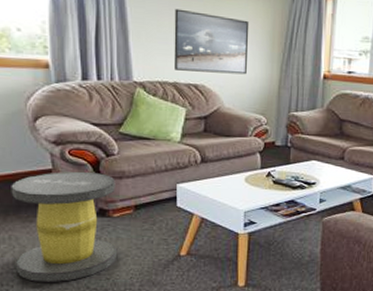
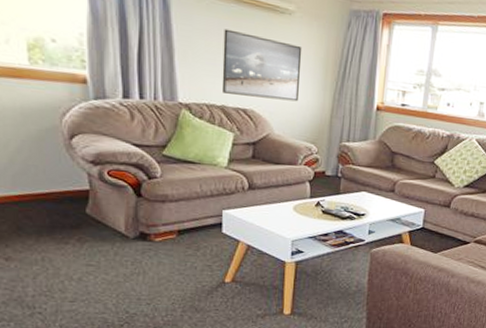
stool: present [11,171,116,283] -> none [44,193,158,307]

